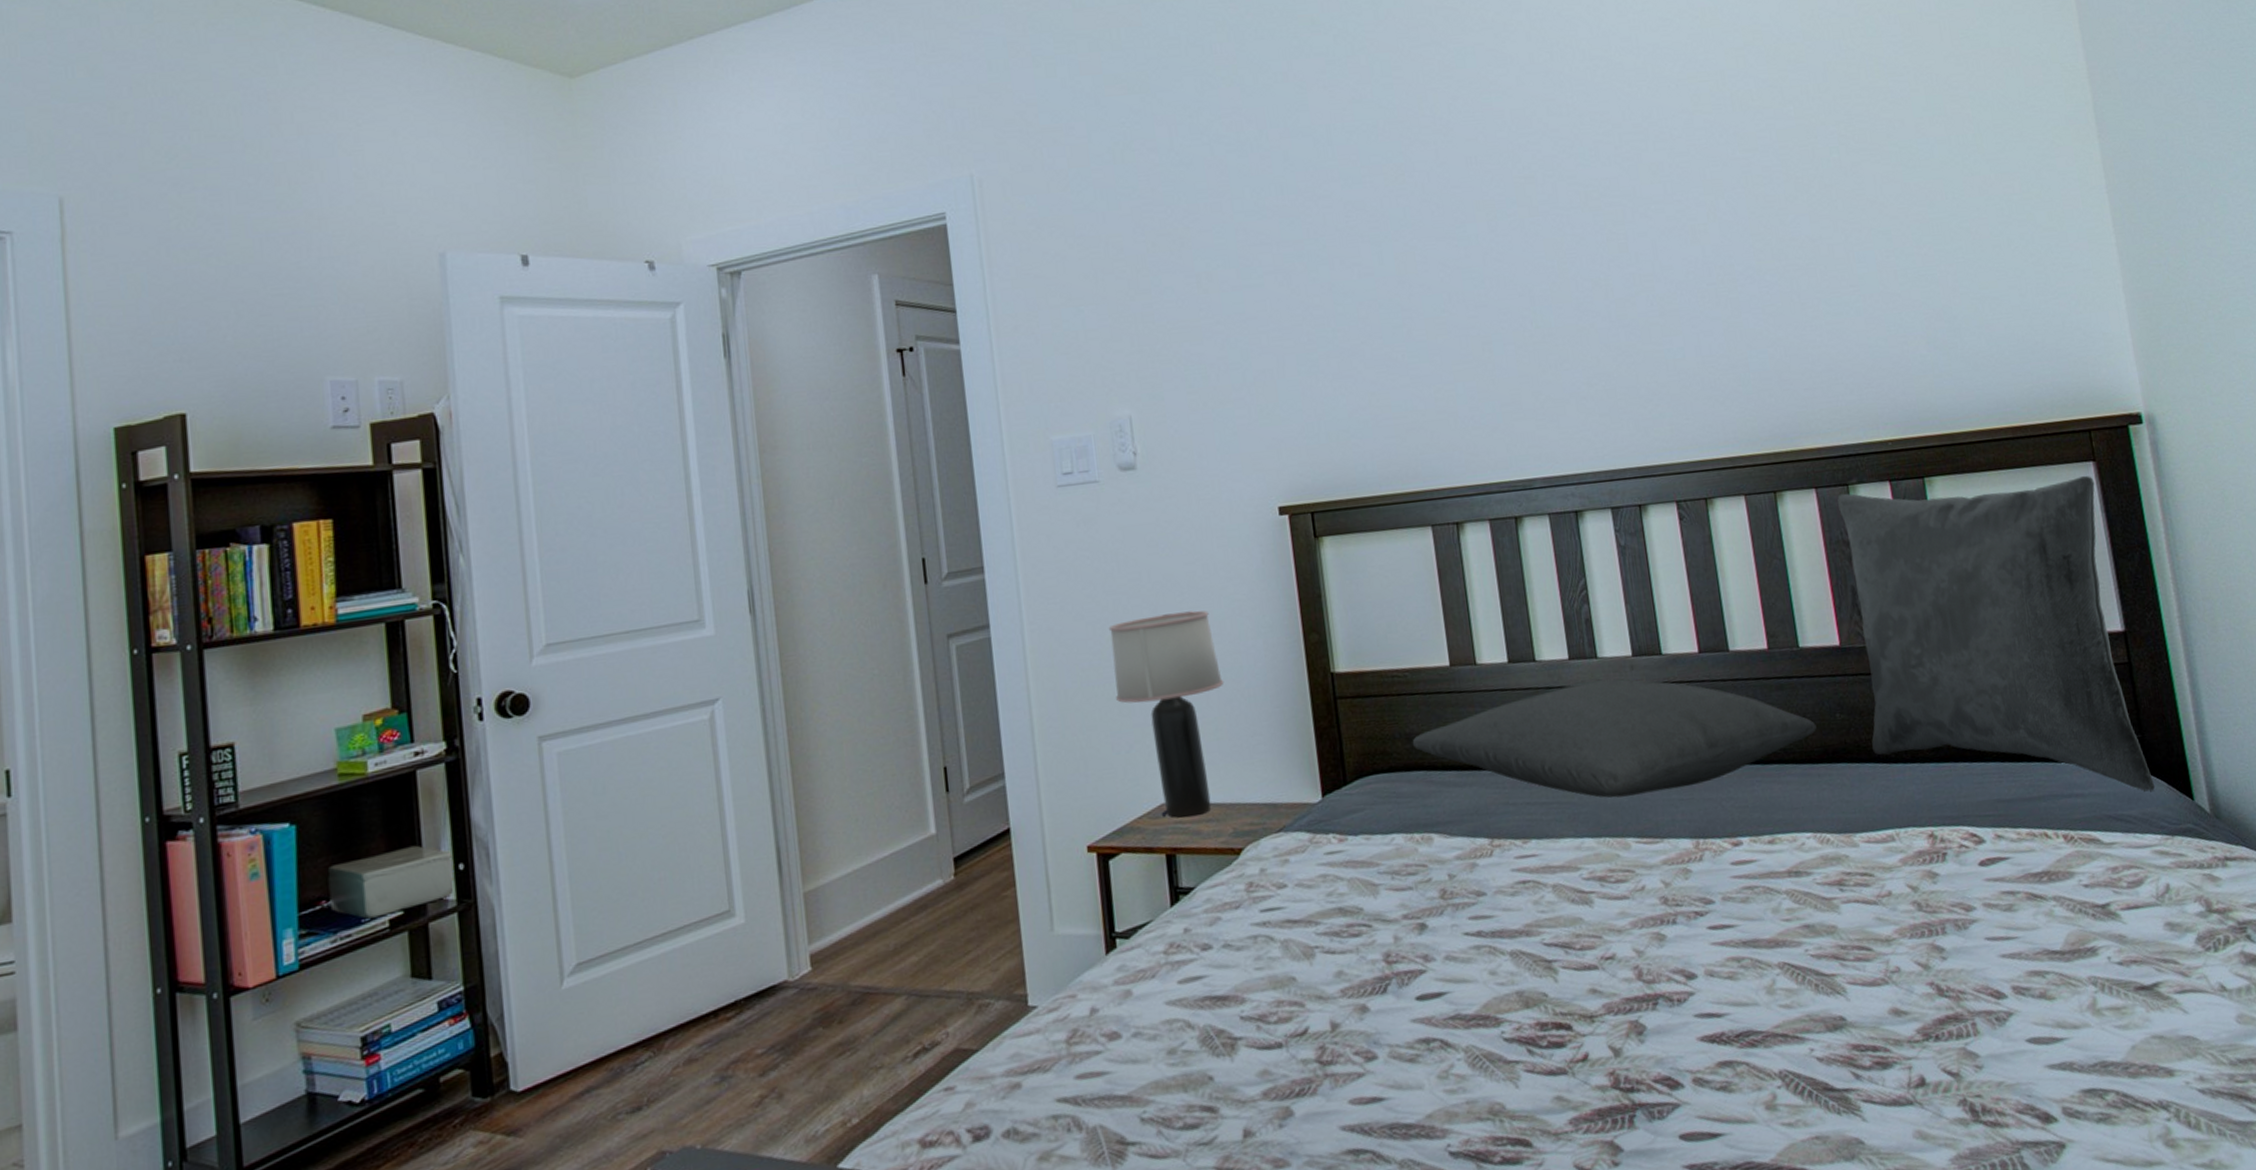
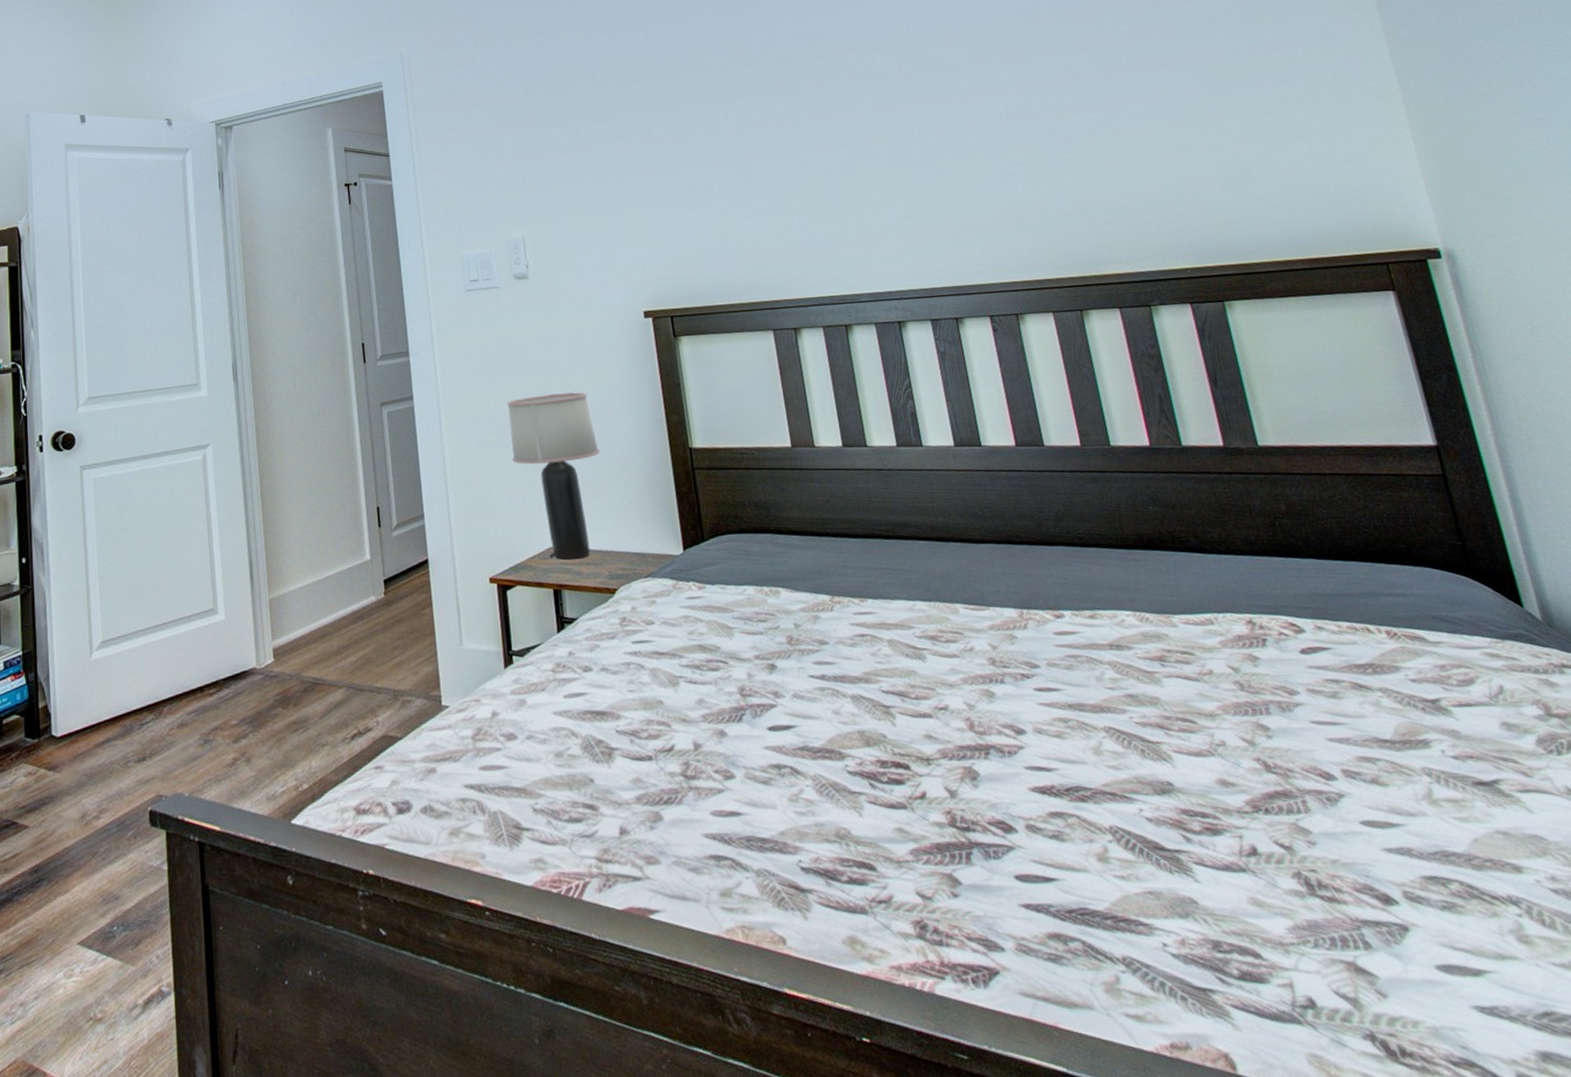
pillow: present [1412,679,1817,798] -> none [760,465,1131,568]
pillow: present [1837,475,2156,792] -> none [1141,303,1481,596]

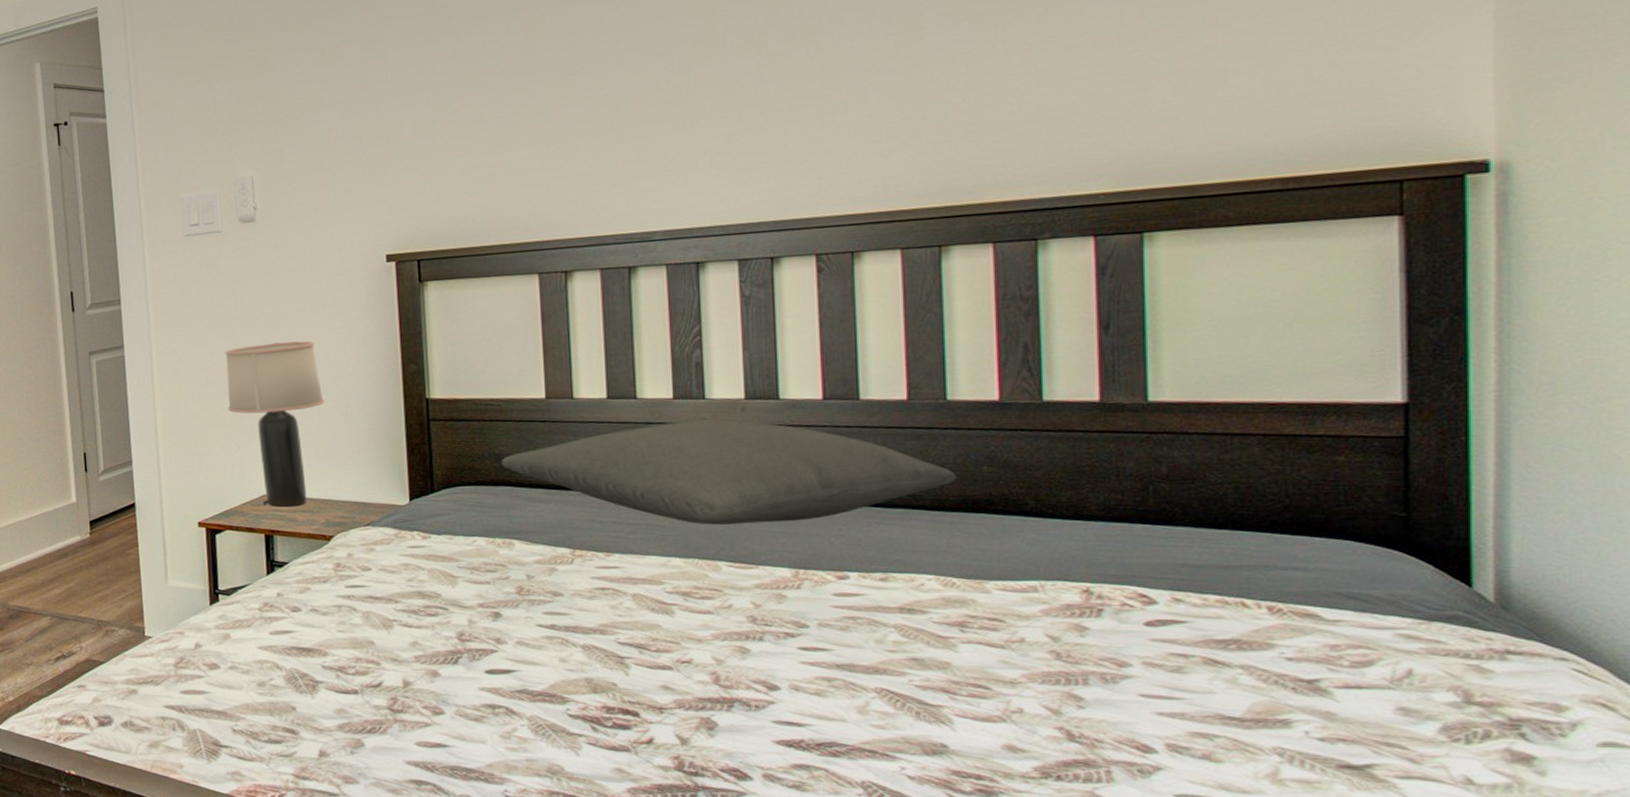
pillow: none [760,465,1131,568] -> present [501,419,956,525]

